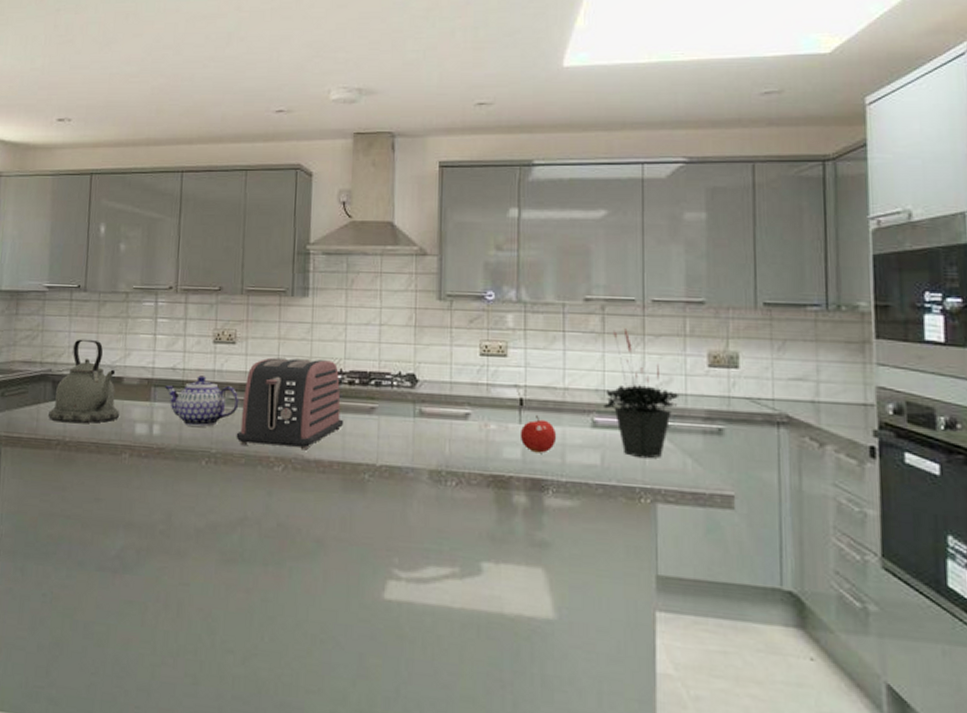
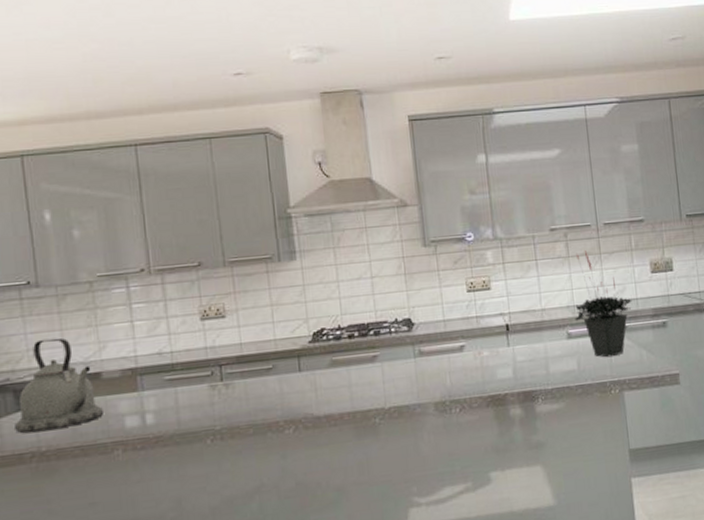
teapot: present [164,376,240,427] -> none [151,355,239,408]
toaster: present [236,357,344,451] -> none [239,318,349,417]
fruit: present [519,414,557,453] -> none [509,336,541,370]

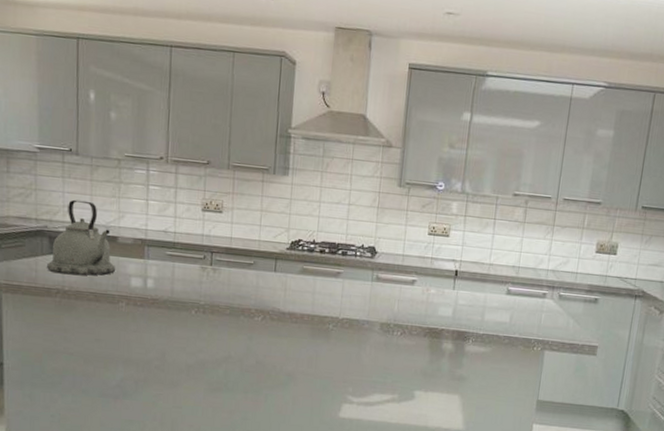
potted plant: present [575,250,632,358] -> none [517,220,572,319]

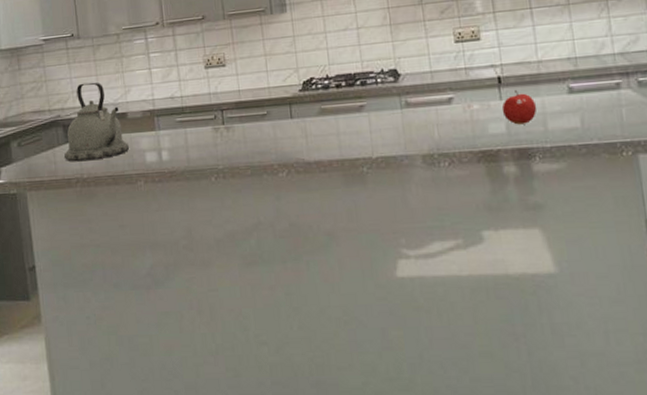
fruit: none [452,283,480,313] -> present [501,89,537,125]

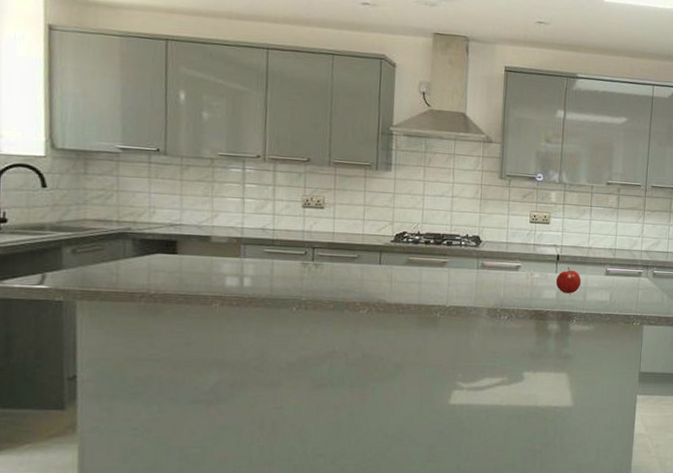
kettle: present [64,82,129,162] -> none [130,200,208,278]

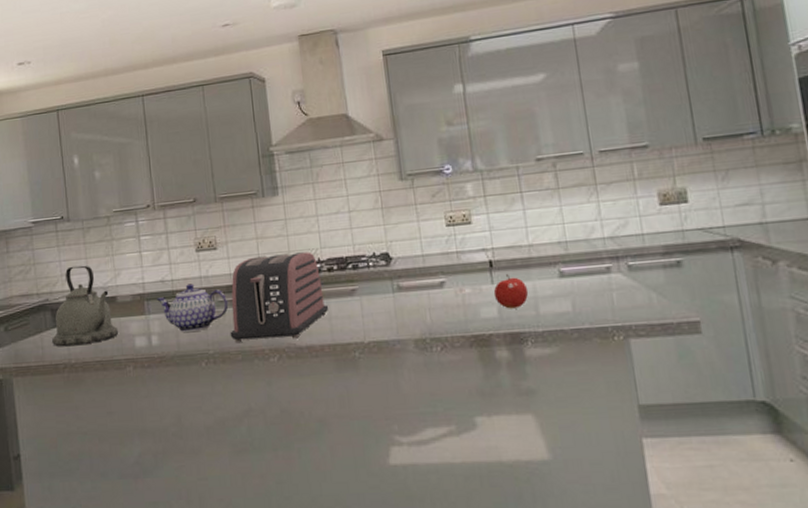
kettle: none [130,200,208,278] -> present [52,265,118,347]
teapot: none [254,235,328,279] -> present [156,284,229,332]
toaster: none [325,221,421,297] -> present [230,252,329,343]

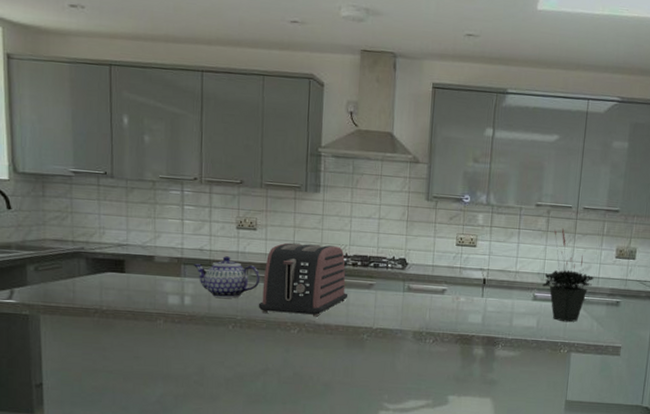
kettle: present [52,265,118,347] -> none [85,221,152,295]
fruit: present [493,273,529,309] -> none [481,290,508,319]
potted plant: none [567,181,637,300] -> present [542,228,594,323]

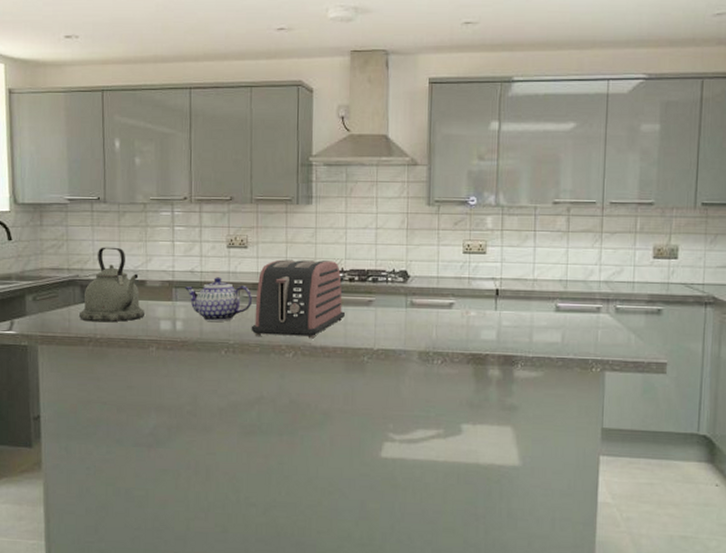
kettle: none [85,221,152,295] -> present [79,247,144,322]
potted plant: present [542,228,594,323] -> none [566,227,628,336]

